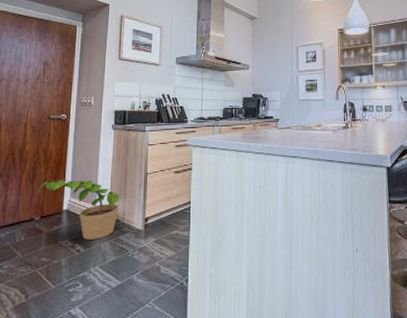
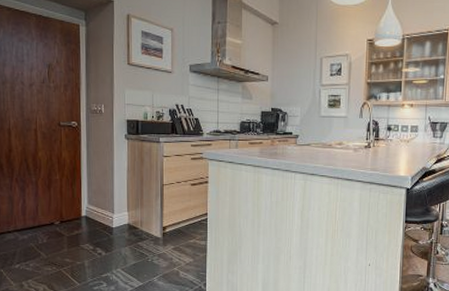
potted plant: present [36,178,119,240] -> none [54,186,137,244]

